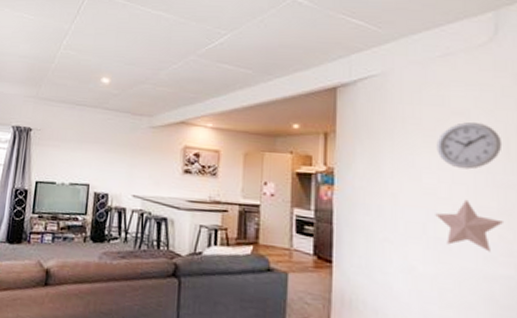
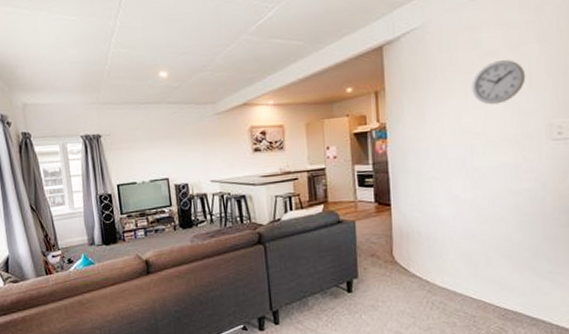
decorative star: present [435,199,503,253] -> none [472,131,526,172]

